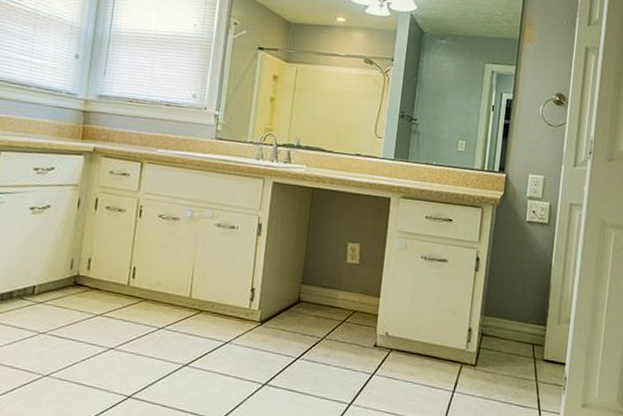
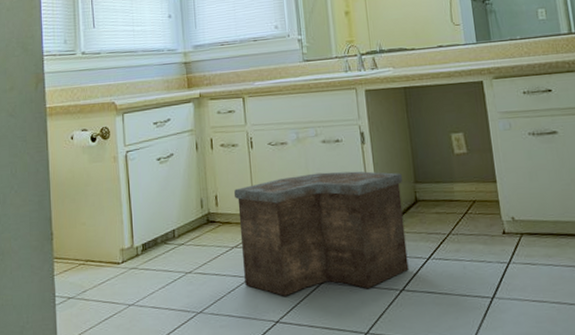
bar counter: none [103,253,291,378] -> present [234,171,409,296]

